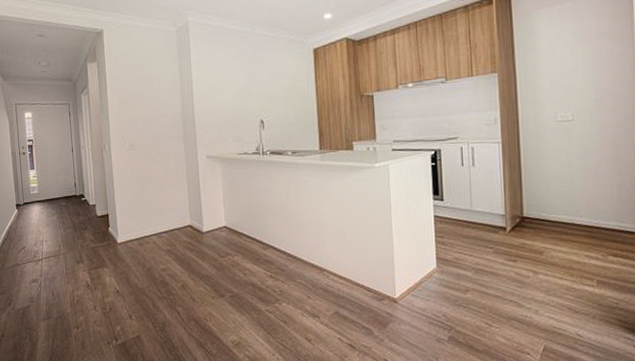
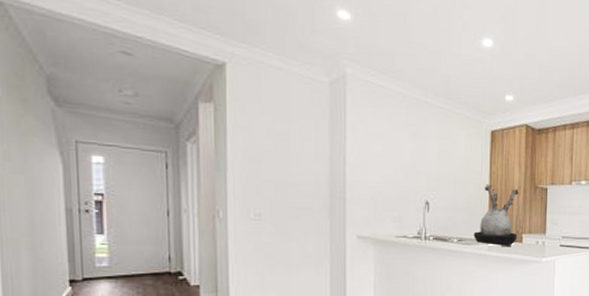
plant: none [306,98,348,156] -> present [473,184,519,247]

